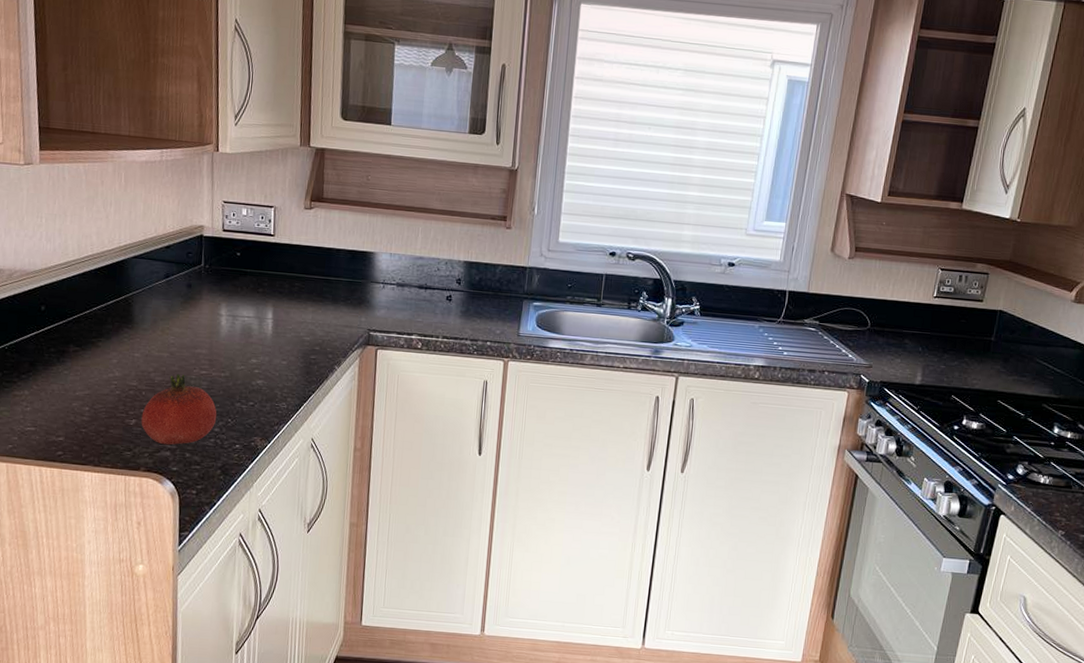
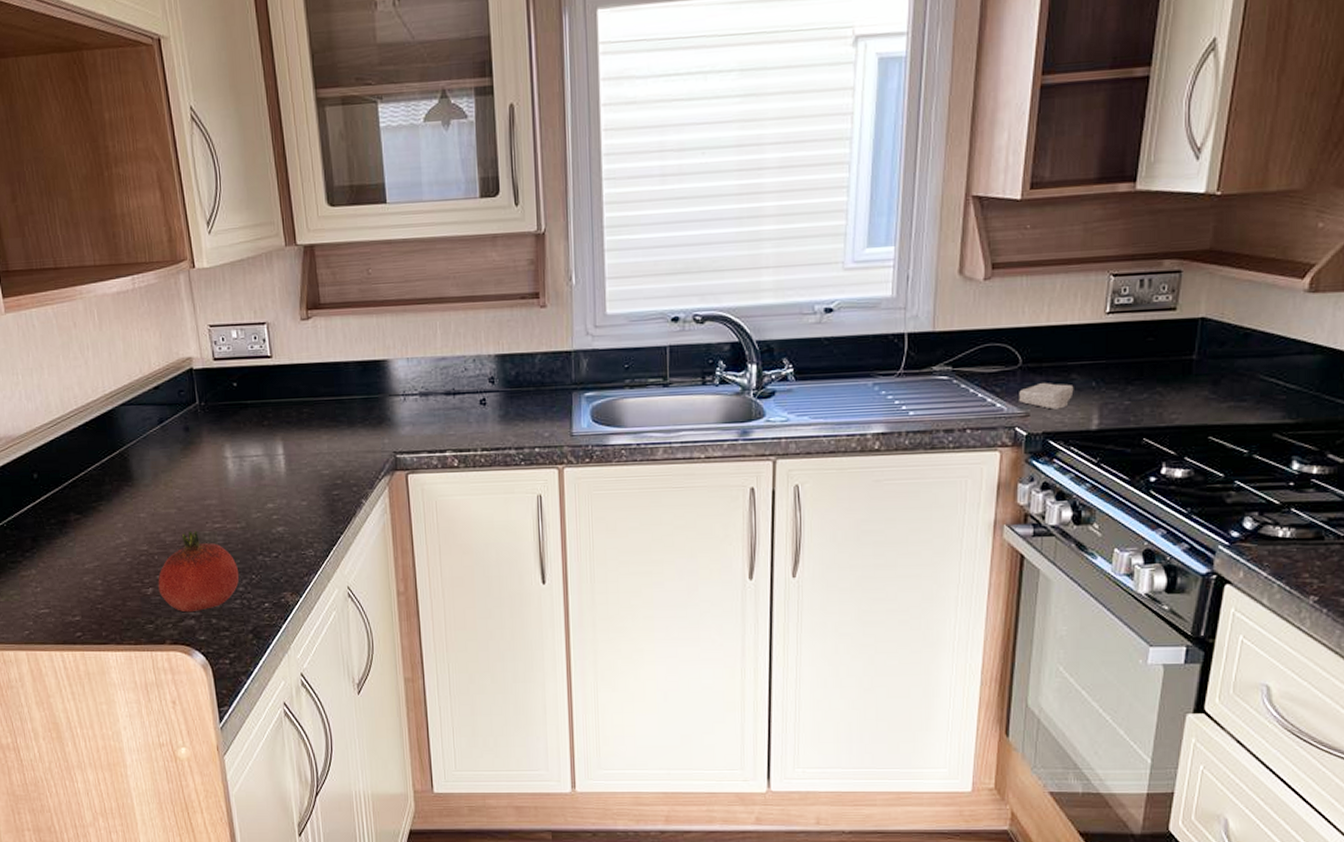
soap bar: none [865,342,906,365] -> present [1019,382,1074,410]

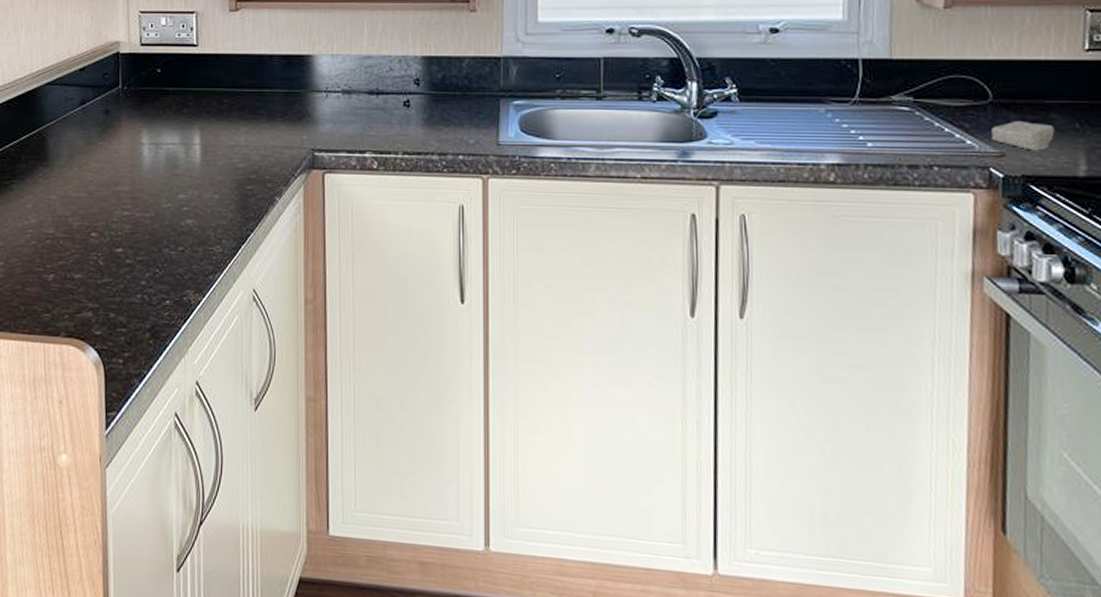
fruit: present [158,530,240,613] -> none [59,217,143,304]

